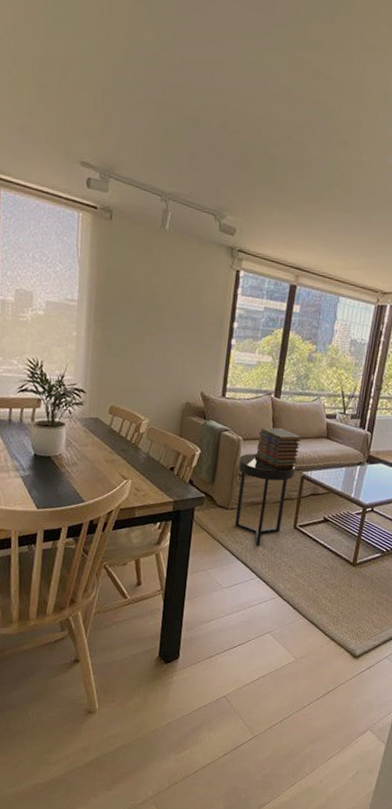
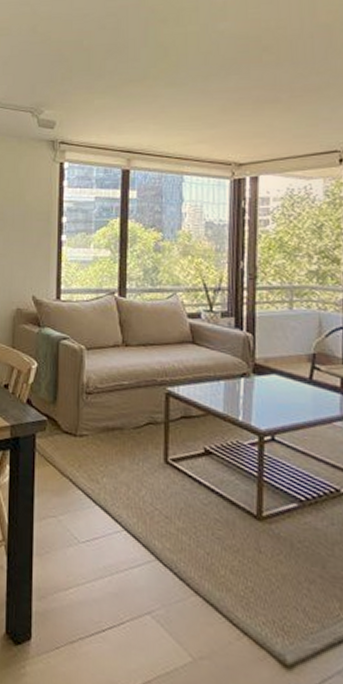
side table: present [234,453,296,546] -> none [84,365,157,486]
book stack: present [254,427,302,468] -> none [102,333,160,383]

